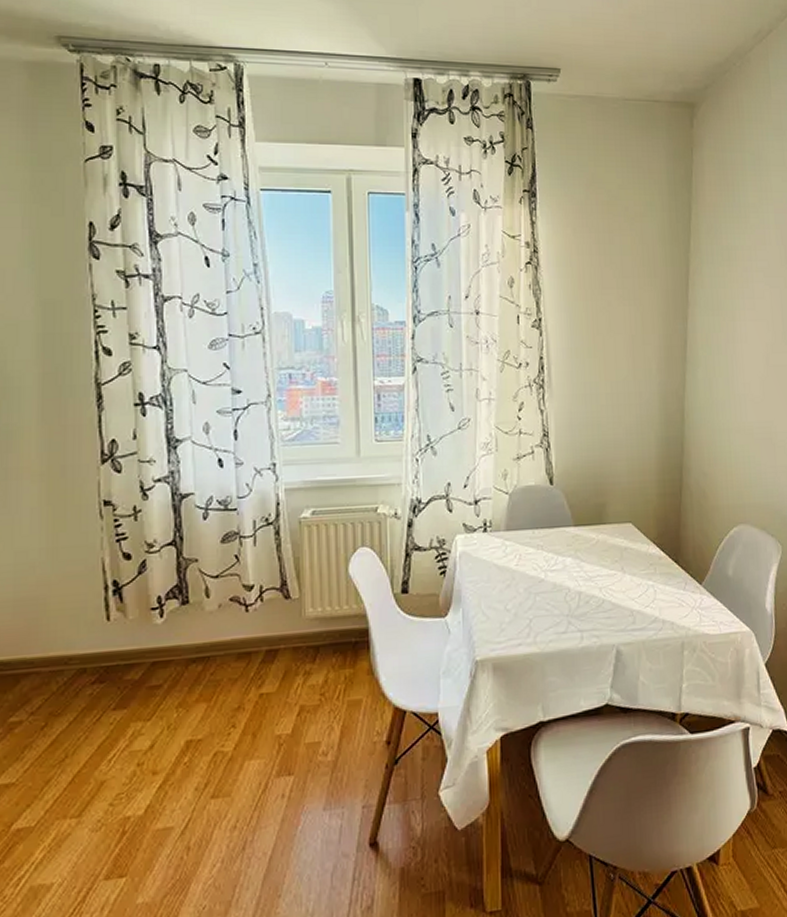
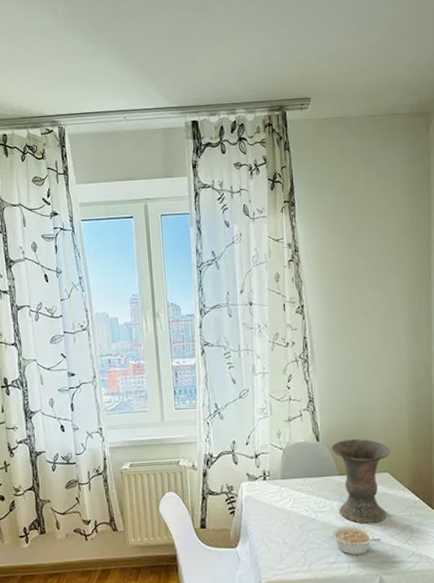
legume: none [563,586,620,623] -> present [331,525,381,556]
vase: none [567,482,635,584] -> present [331,439,390,523]

